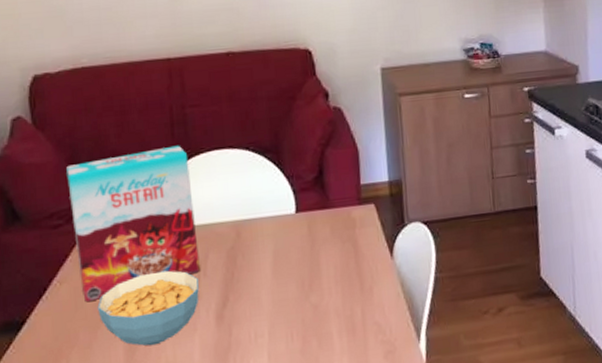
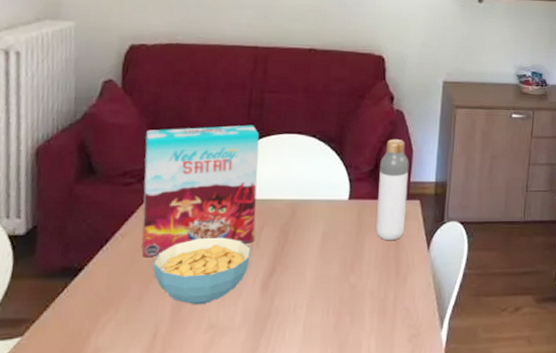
bottle: none [324,139,362,253] -> present [376,138,409,241]

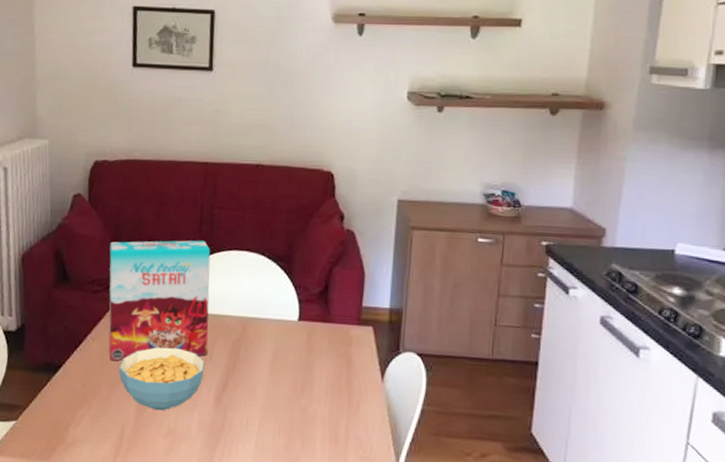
bottle: present [376,138,409,241] -> none [327,260,361,367]

